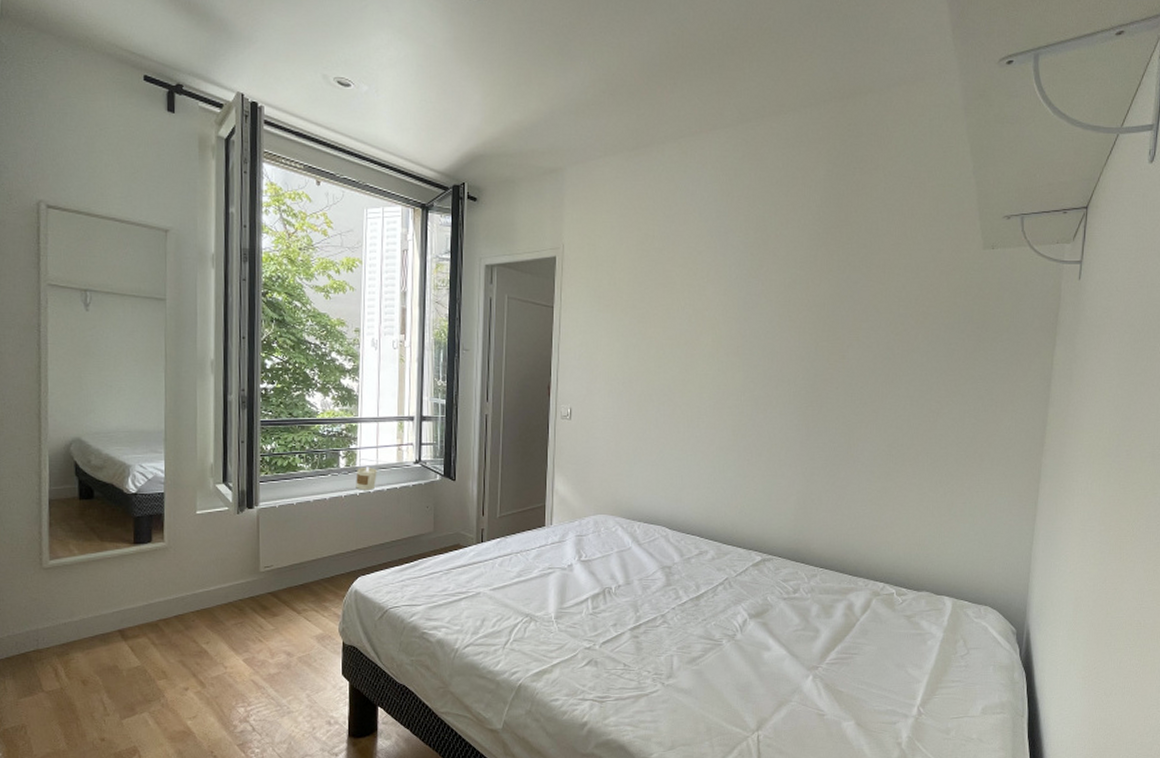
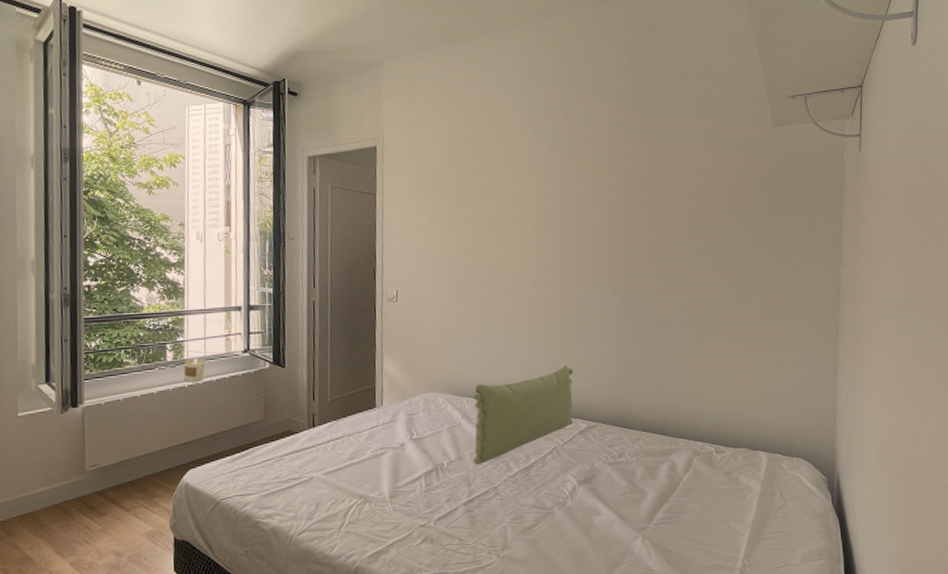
pillow: none [642,494,751,590] -> present [473,364,574,465]

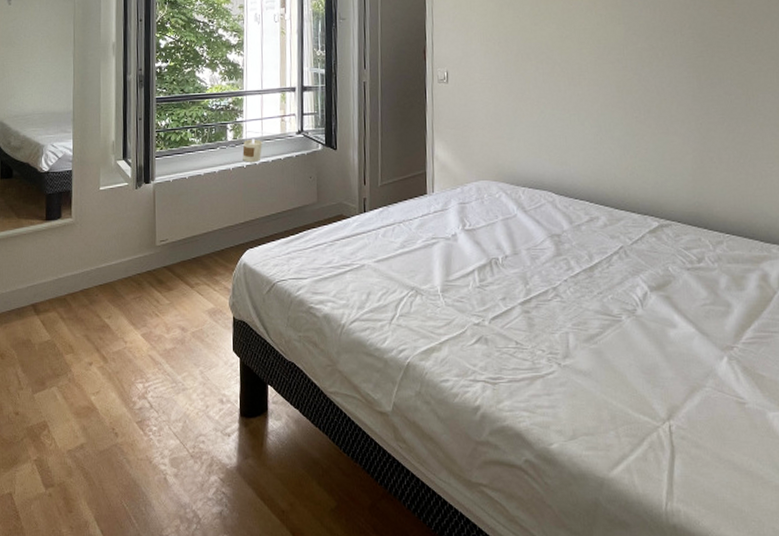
pillow: present [473,364,574,465] -> none [530,154,643,261]

